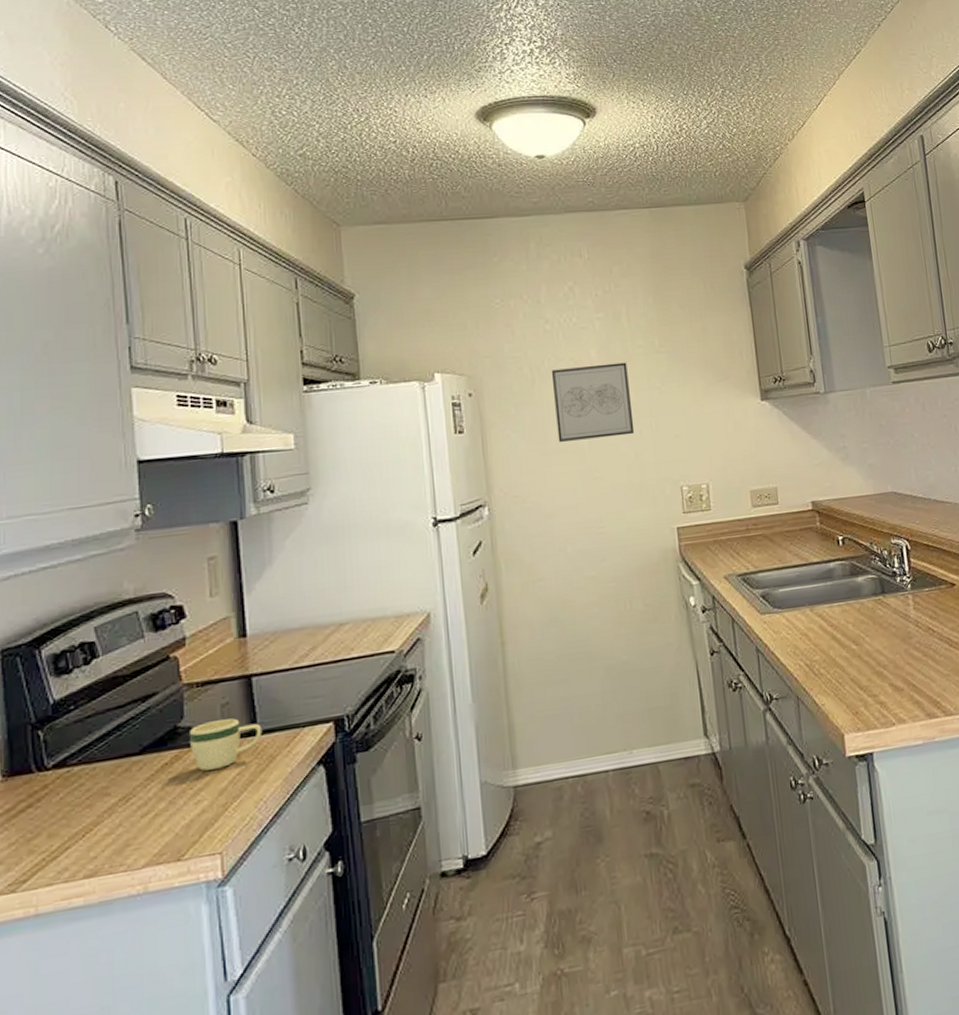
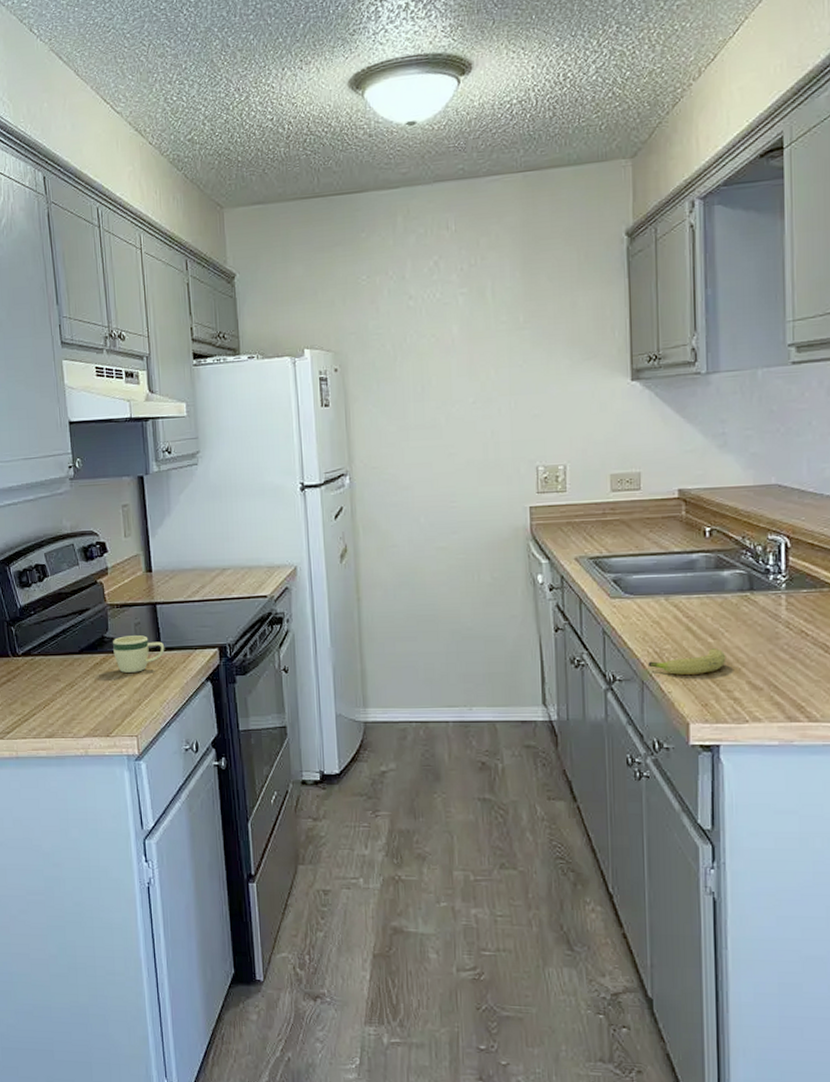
wall art: present [551,362,635,443] -> none [412,339,493,419]
fruit: none [800,654,870,686] -> present [648,648,726,675]

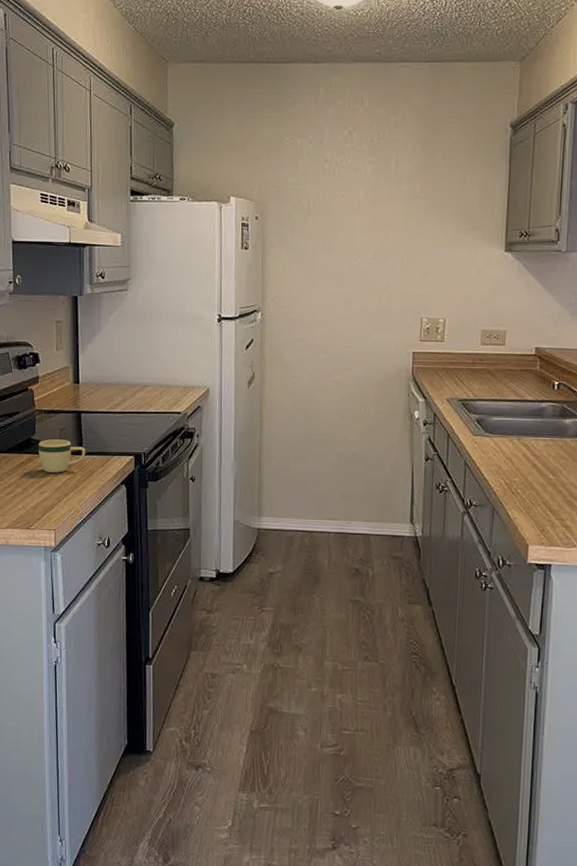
fruit: present [648,648,726,675] -> none [499,483,563,504]

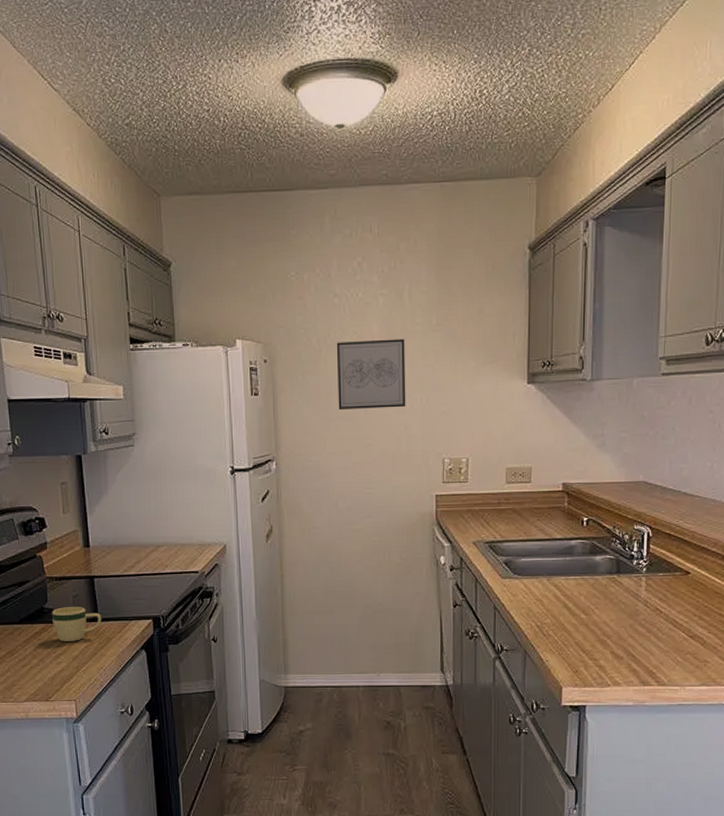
wall art: none [323,203,390,268] -> present [336,339,406,411]

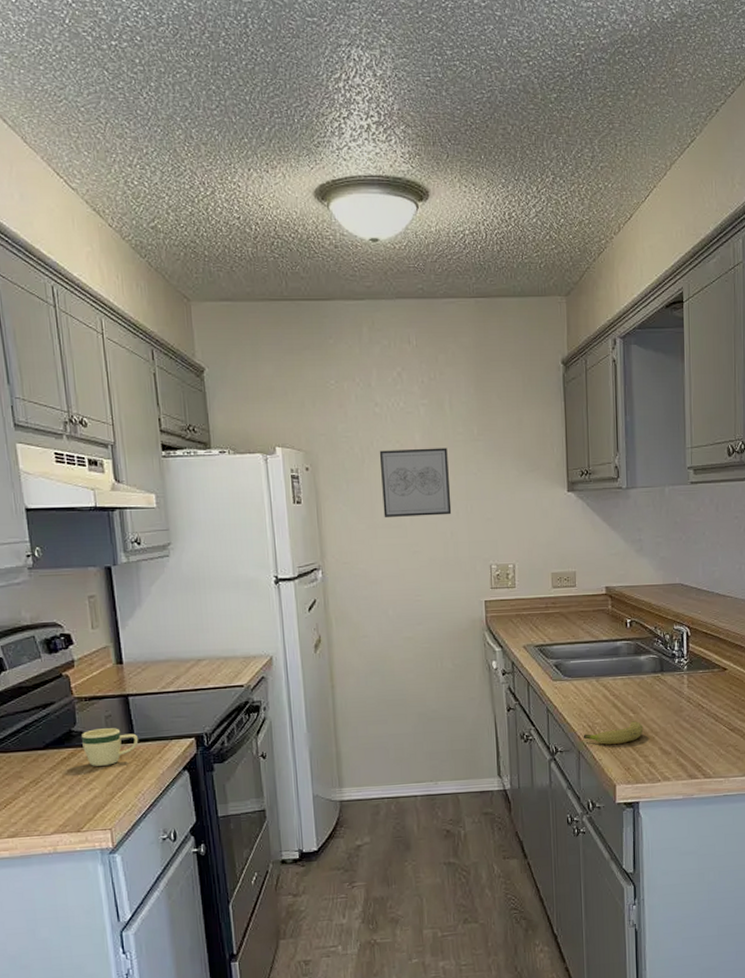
fruit: none [530,623,595,645] -> present [583,721,644,745]

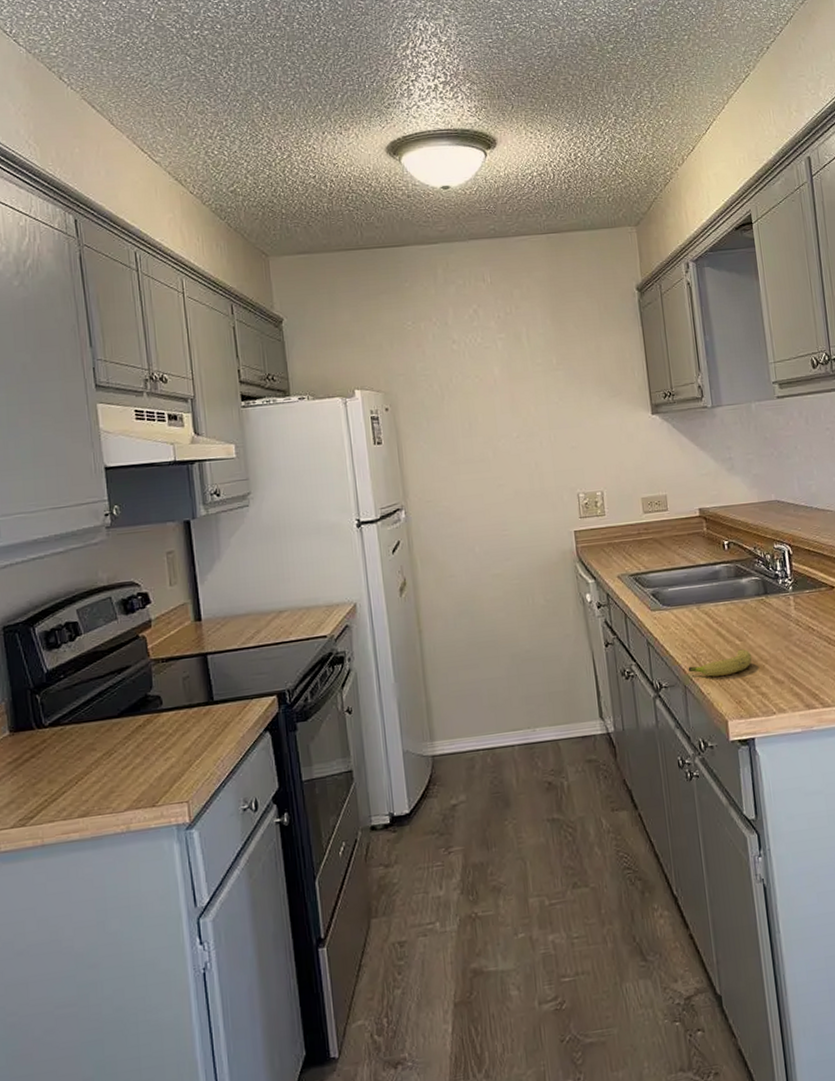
mug: present [82,728,139,766] -> none [158,689,218,733]
wall art: present [379,448,452,518] -> none [458,379,535,454]

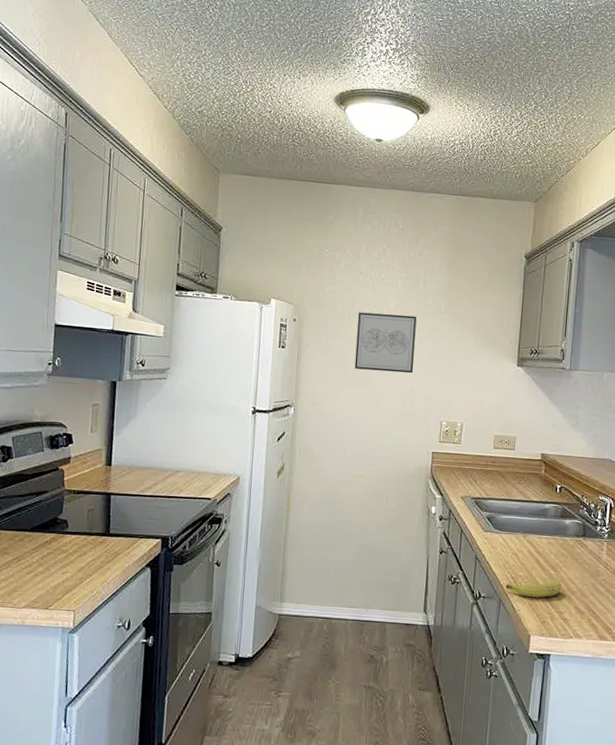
wall art: none [458,379,535,454] -> present [354,312,417,374]

